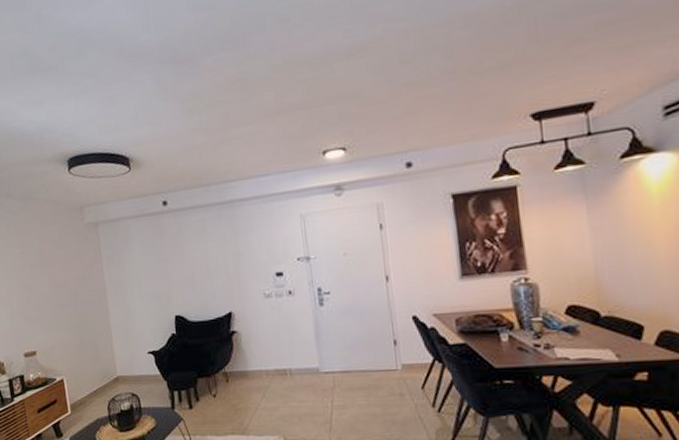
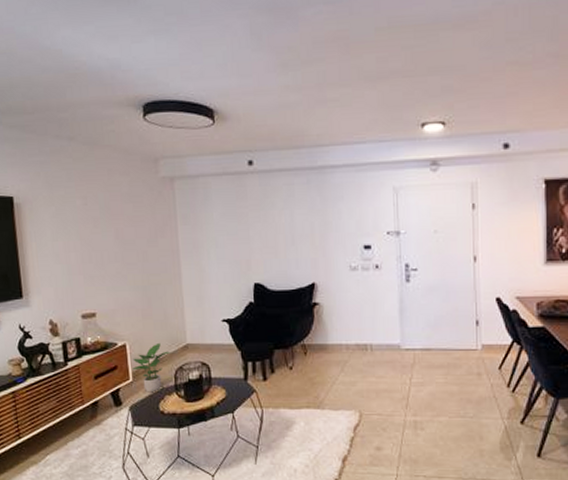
potted plant: none [69,376,104,424] -> present [131,342,171,393]

